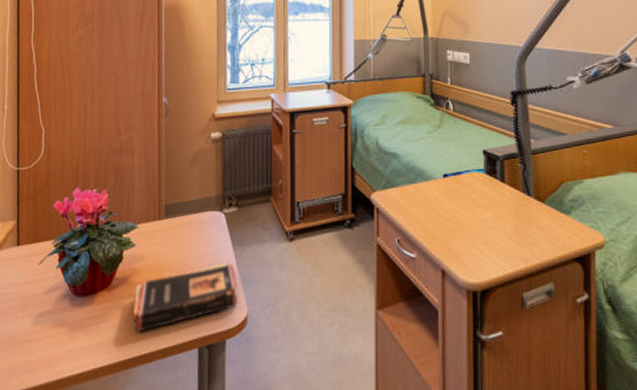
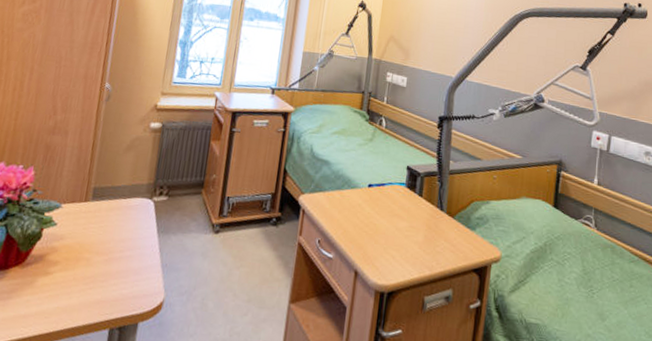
book: present [133,262,238,332] -> none [44,248,158,310]

